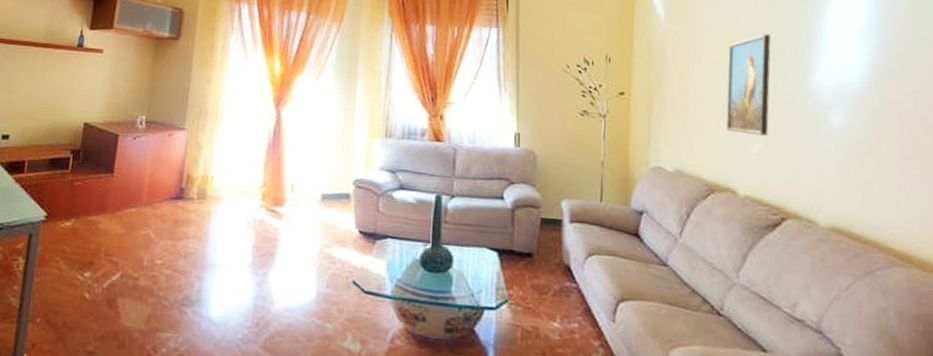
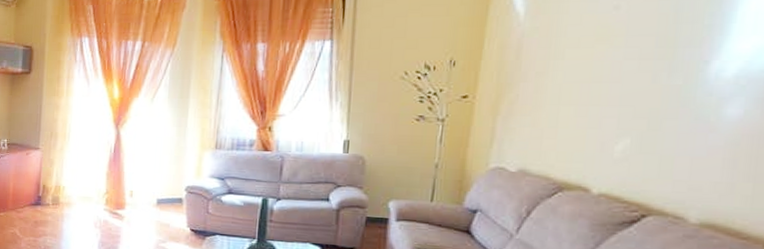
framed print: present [726,33,771,136] -> none [587,22,659,132]

